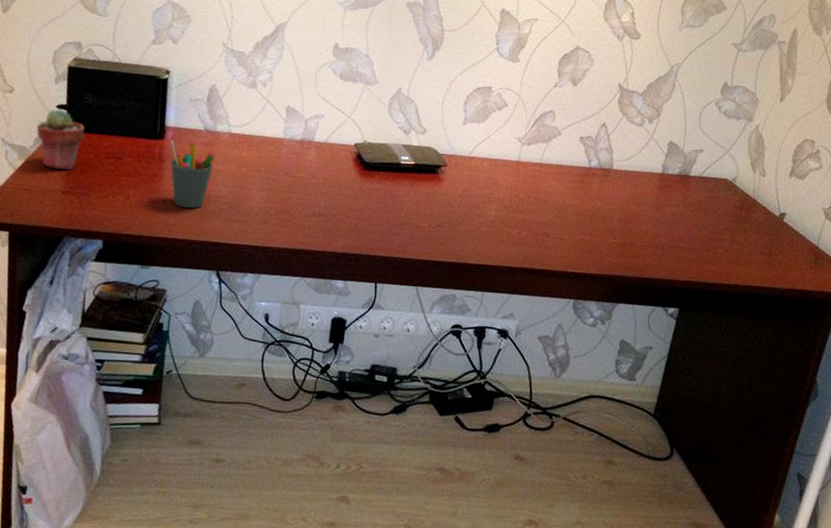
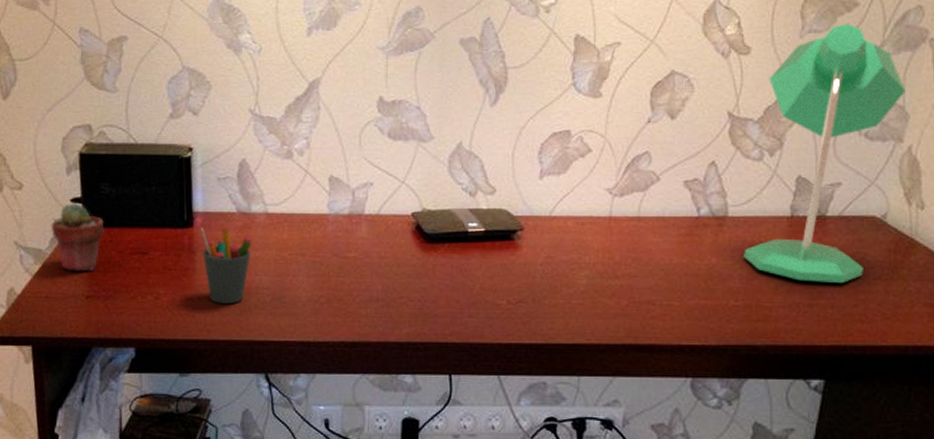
desk lamp: none [623,22,757,231] -> present [744,23,905,283]

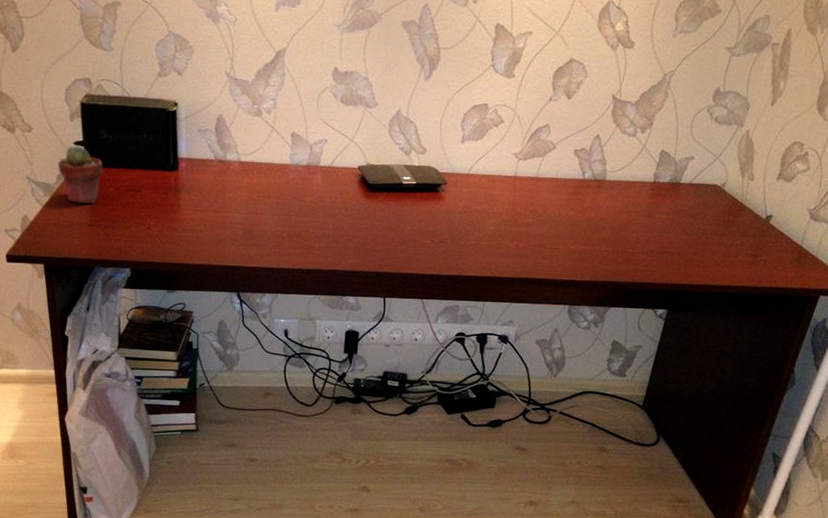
pen holder: present [200,227,253,304] -> none [184,171,228,236]
desk lamp: present [744,23,905,283] -> none [615,26,749,236]

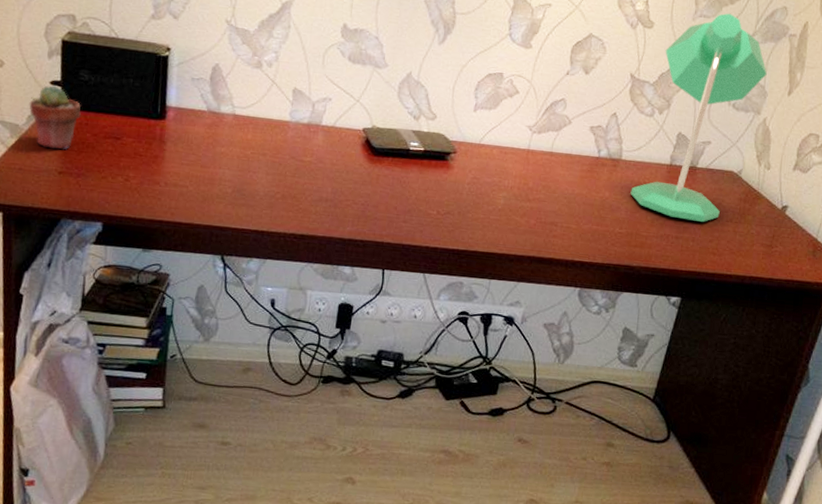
desk lamp: none [615,26,749,236] -> present [630,13,767,222]

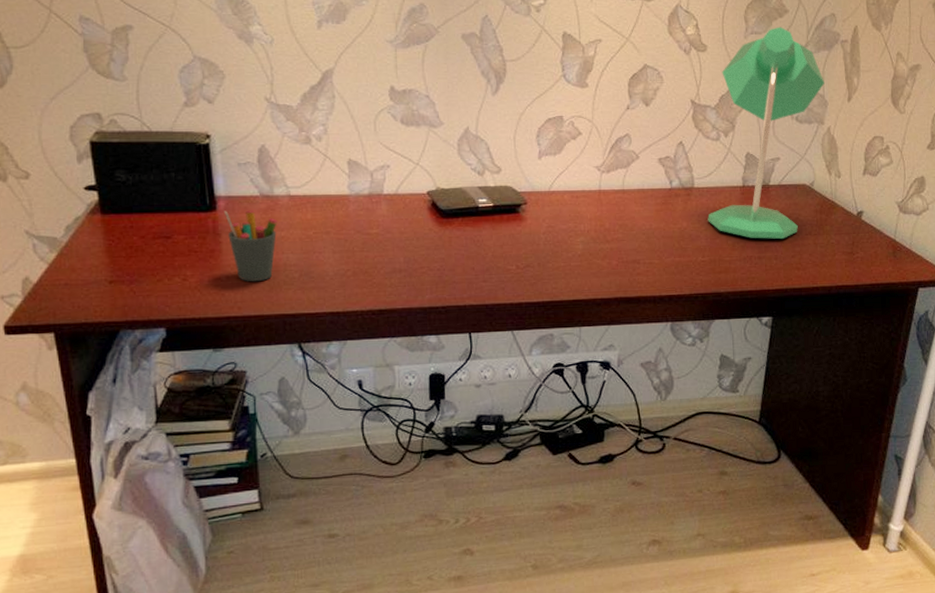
potted succulent: present [29,85,81,149] -> none [65,191,124,258]
pen holder: none [172,120,220,192] -> present [223,210,277,282]

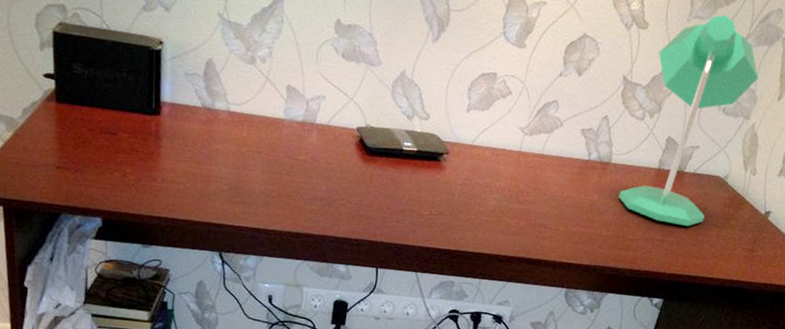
pen holder: present [223,210,277,282] -> none [167,116,215,188]

